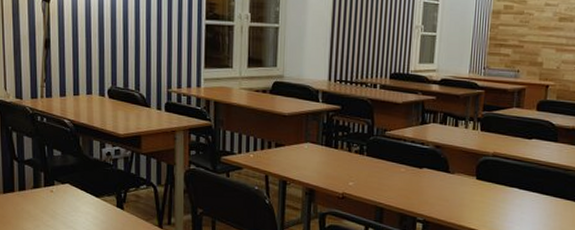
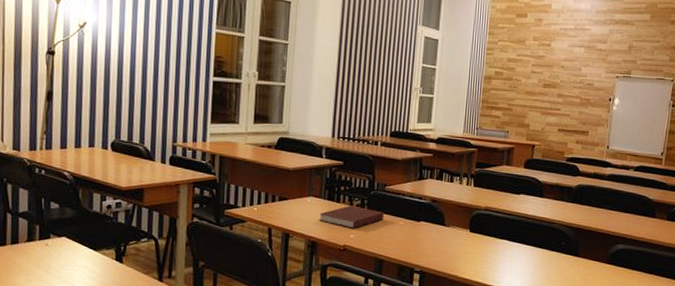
notebook: none [317,152,384,176] -> present [319,205,384,229]

